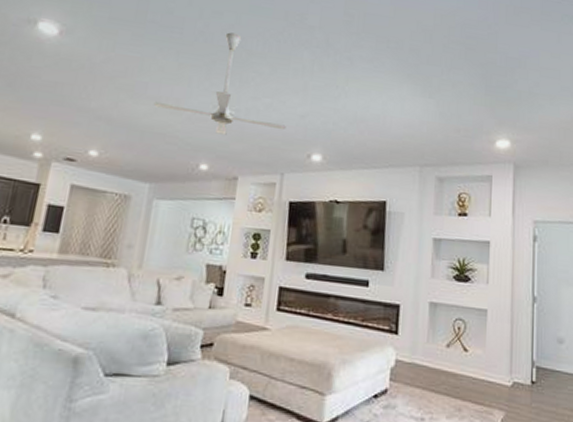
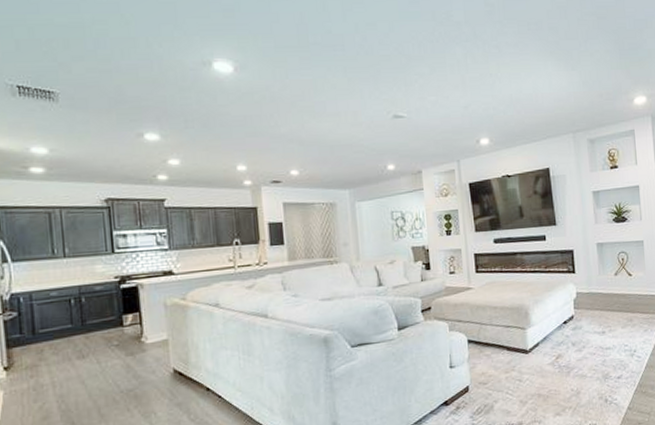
ceiling fan: present [153,32,286,135] -> none [335,41,454,136]

